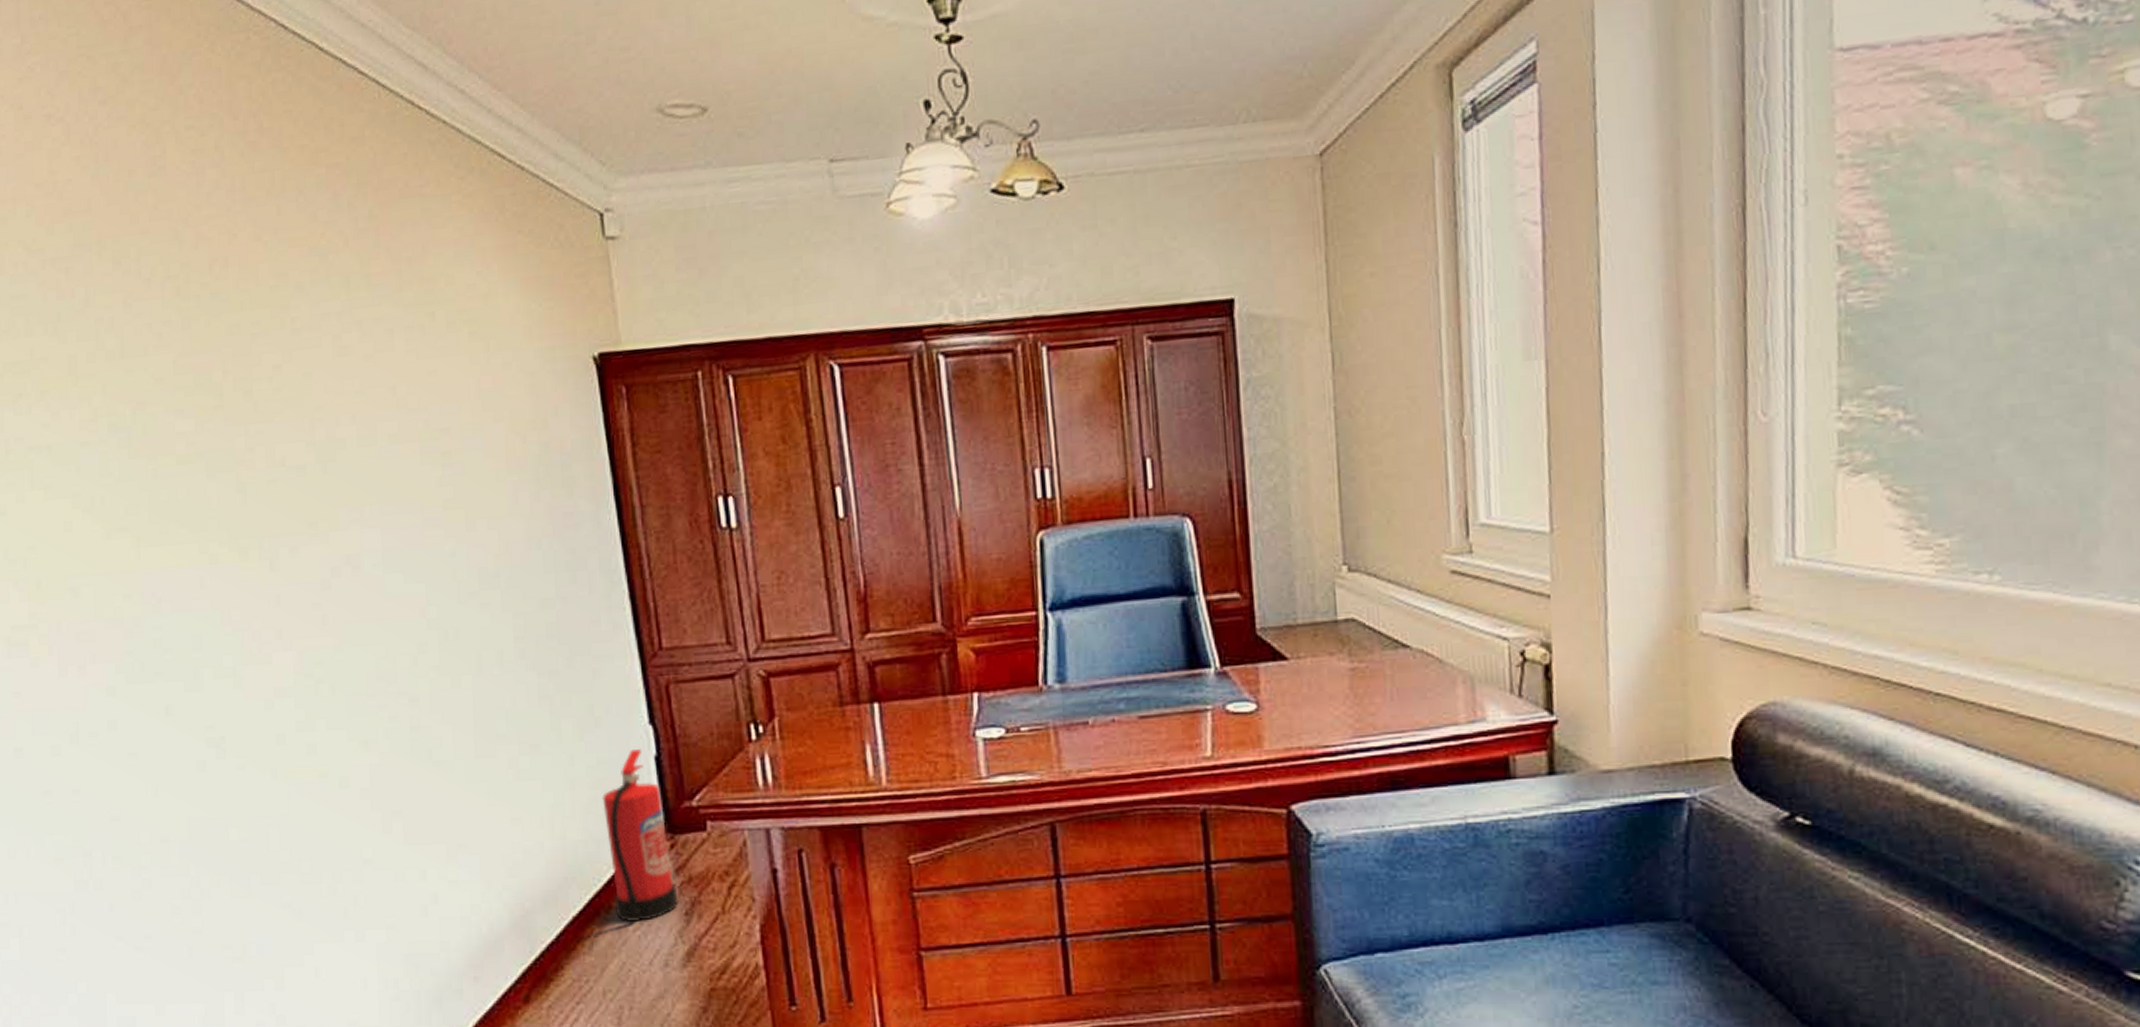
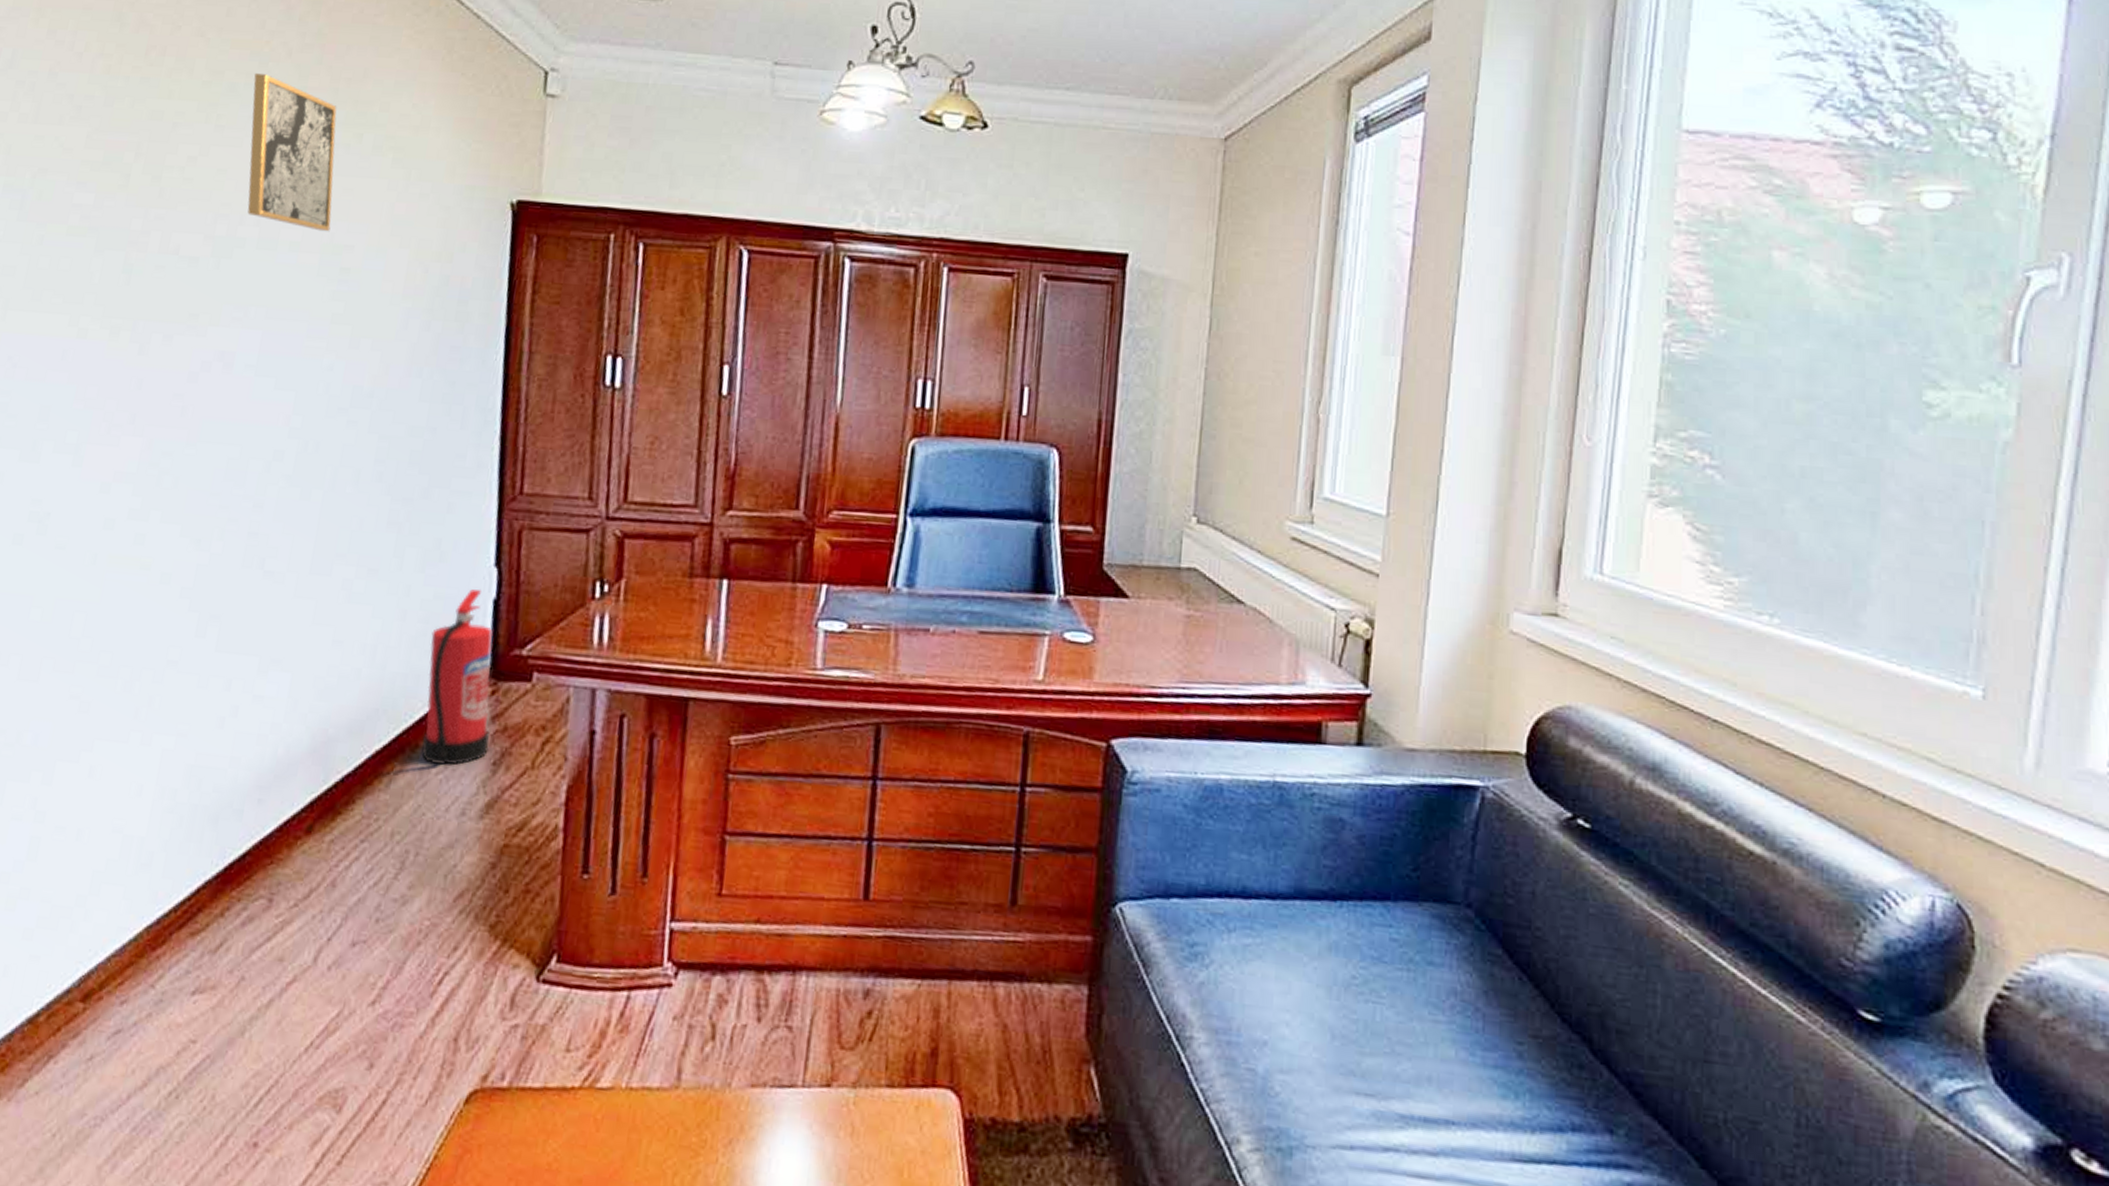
wall art: none [318,267,424,419] -> present [247,72,337,232]

